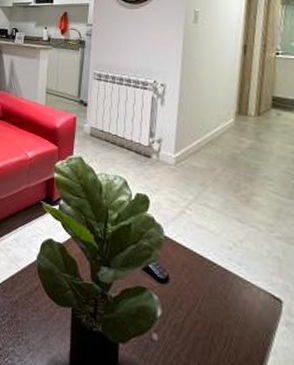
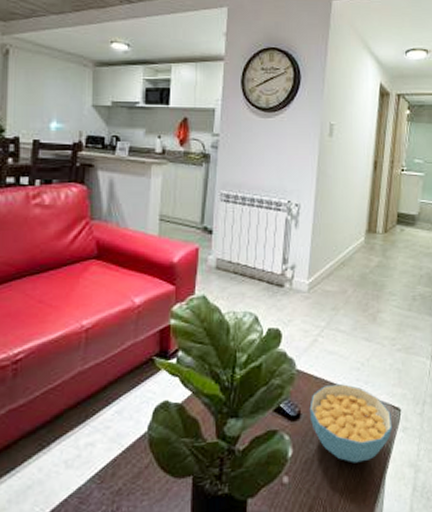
cereal bowl: none [178,257,273,345] -> present [309,383,393,463]

